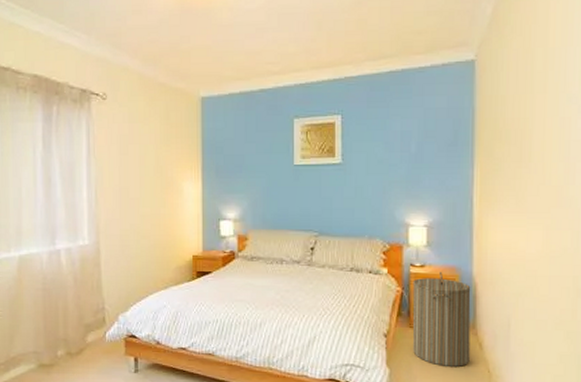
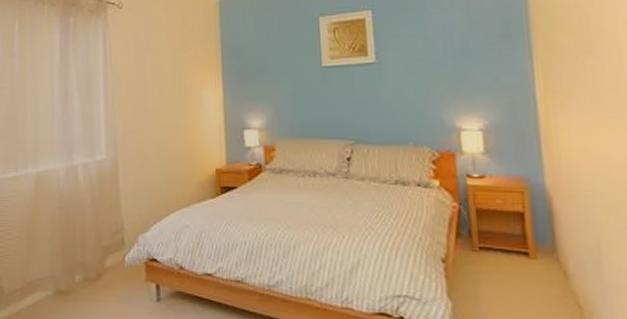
laundry hamper: present [412,271,471,367] -> none [471,183,553,300]

